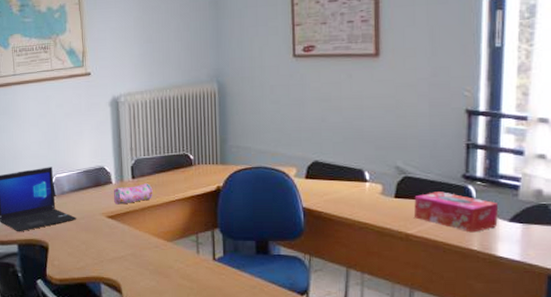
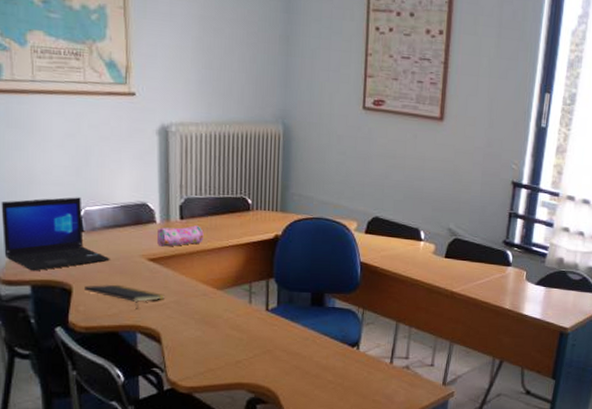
notepad: none [58,240,122,262] -> present [84,284,164,309]
tissue box: present [414,192,498,233] -> none [460,254,528,293]

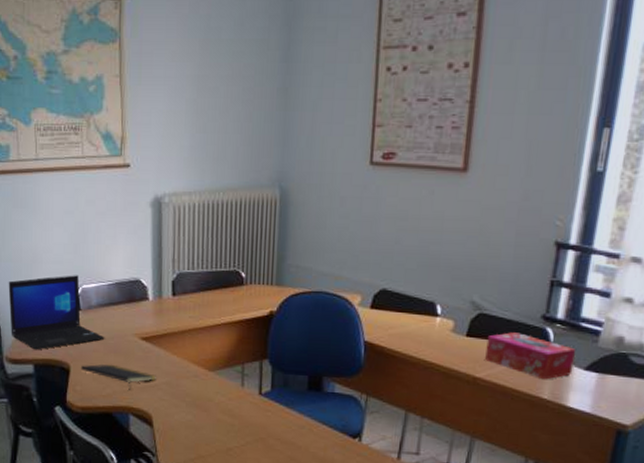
pencil case: present [156,225,204,247] -> none [149,302,196,325]
tissue box: none [460,254,528,293] -> present [485,332,575,380]

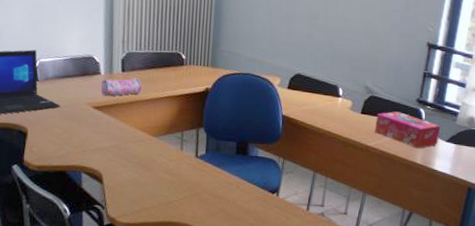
notepad: present [81,363,156,390] -> none [38,128,107,152]
pencil case: none [149,302,196,325] -> present [101,77,142,96]

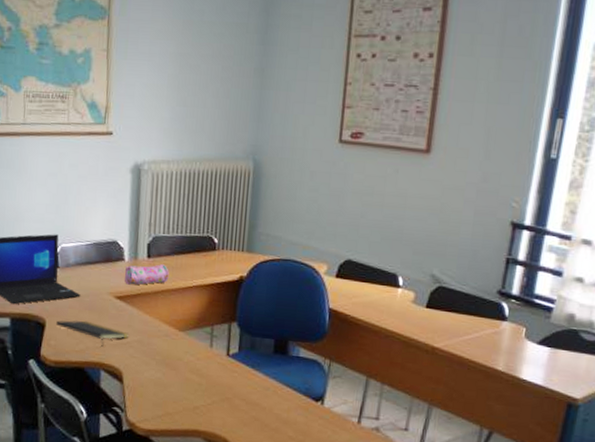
notepad: none [38,128,107,152] -> present [56,320,129,347]
tissue box: present [375,111,440,149] -> none [443,305,529,352]

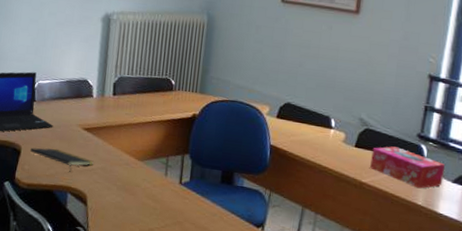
pencil case: present [125,264,169,285] -> none [92,101,132,119]
tissue box: none [443,305,529,352] -> present [370,146,445,189]

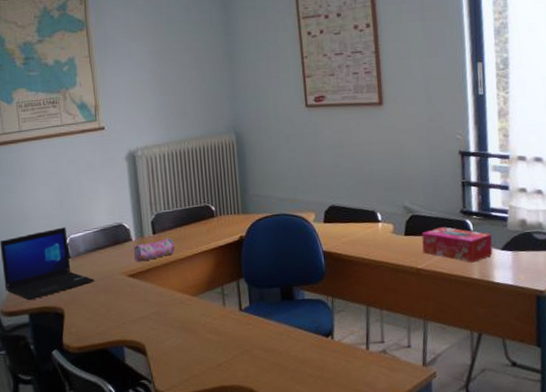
notepad: present [30,147,94,172] -> none [75,303,146,325]
pencil case: none [92,101,132,119] -> present [133,238,175,262]

